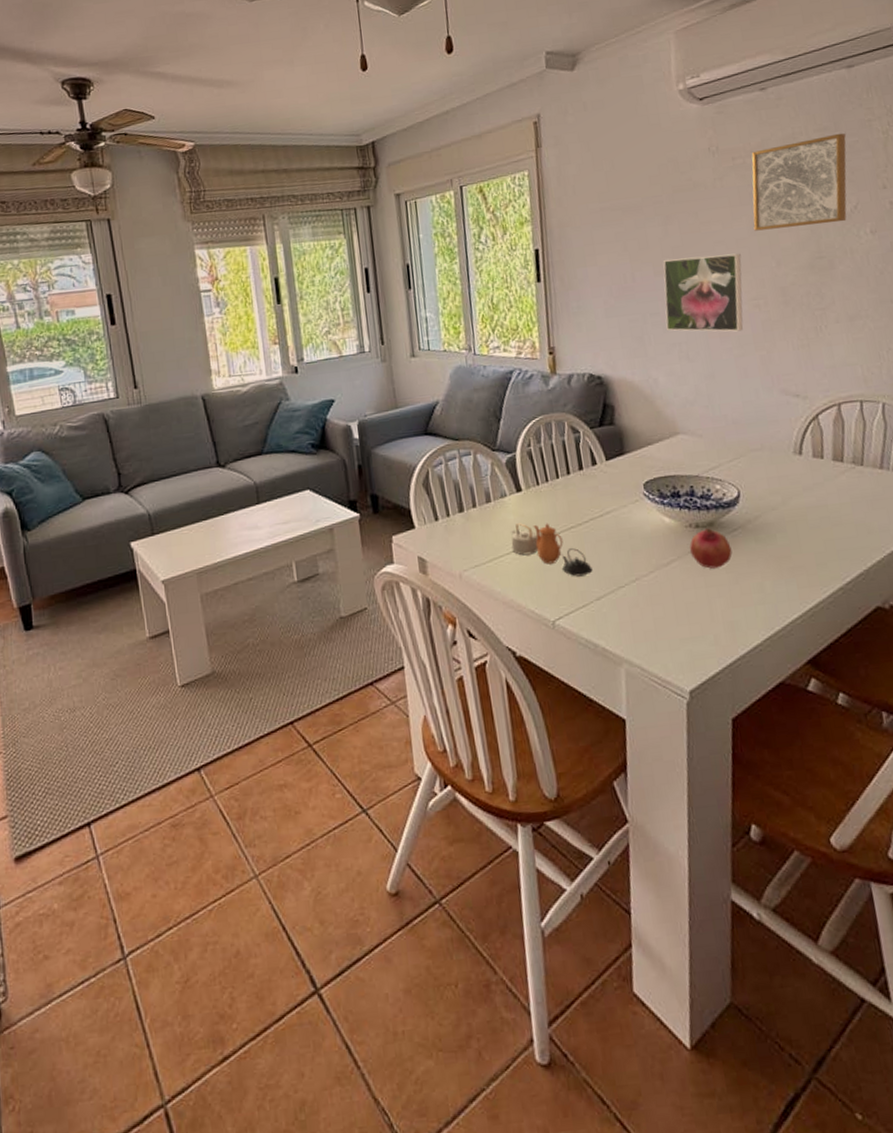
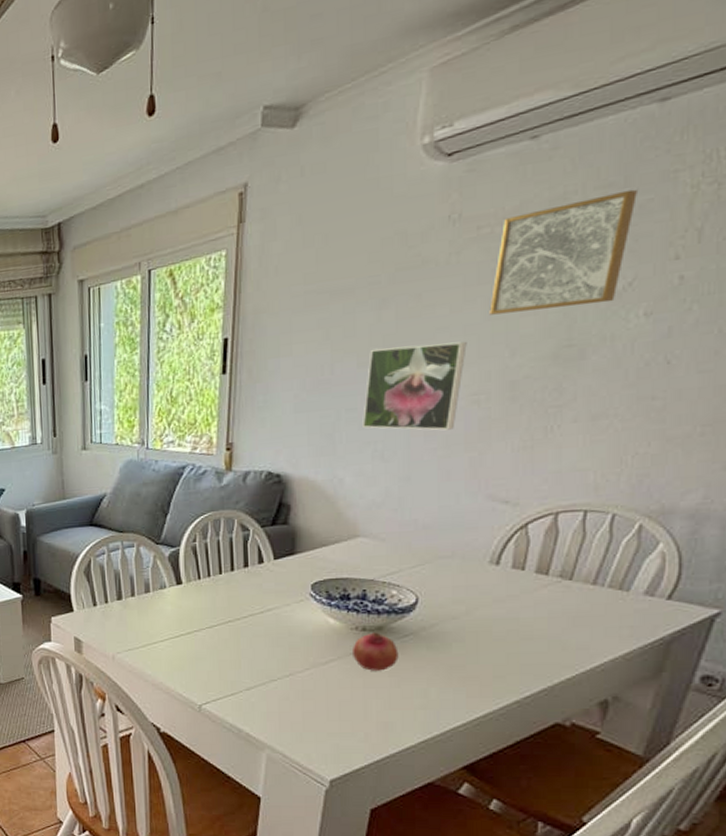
teapot: present [511,523,593,577] -> none [166,614,246,667]

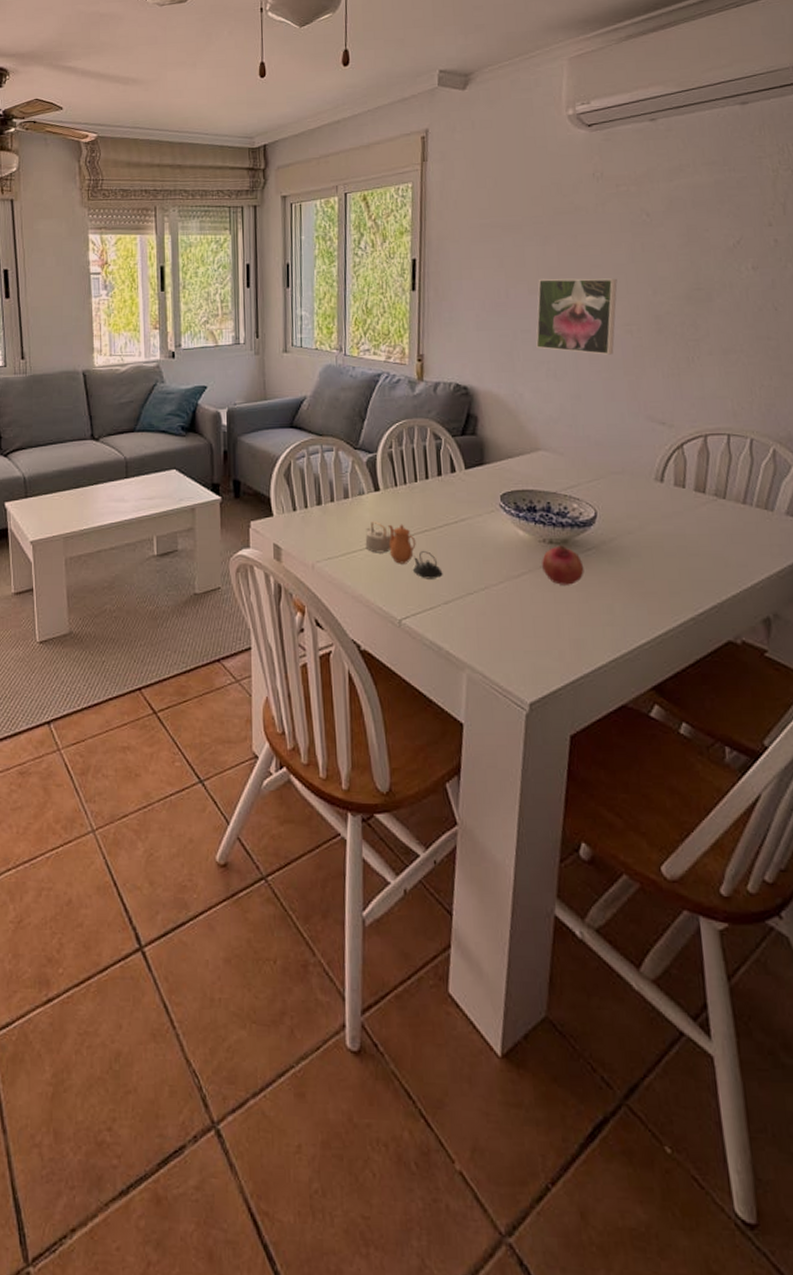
teapot: none [166,614,246,667] -> present [365,521,443,579]
wall art: present [489,189,637,315] -> none [632,168,734,258]

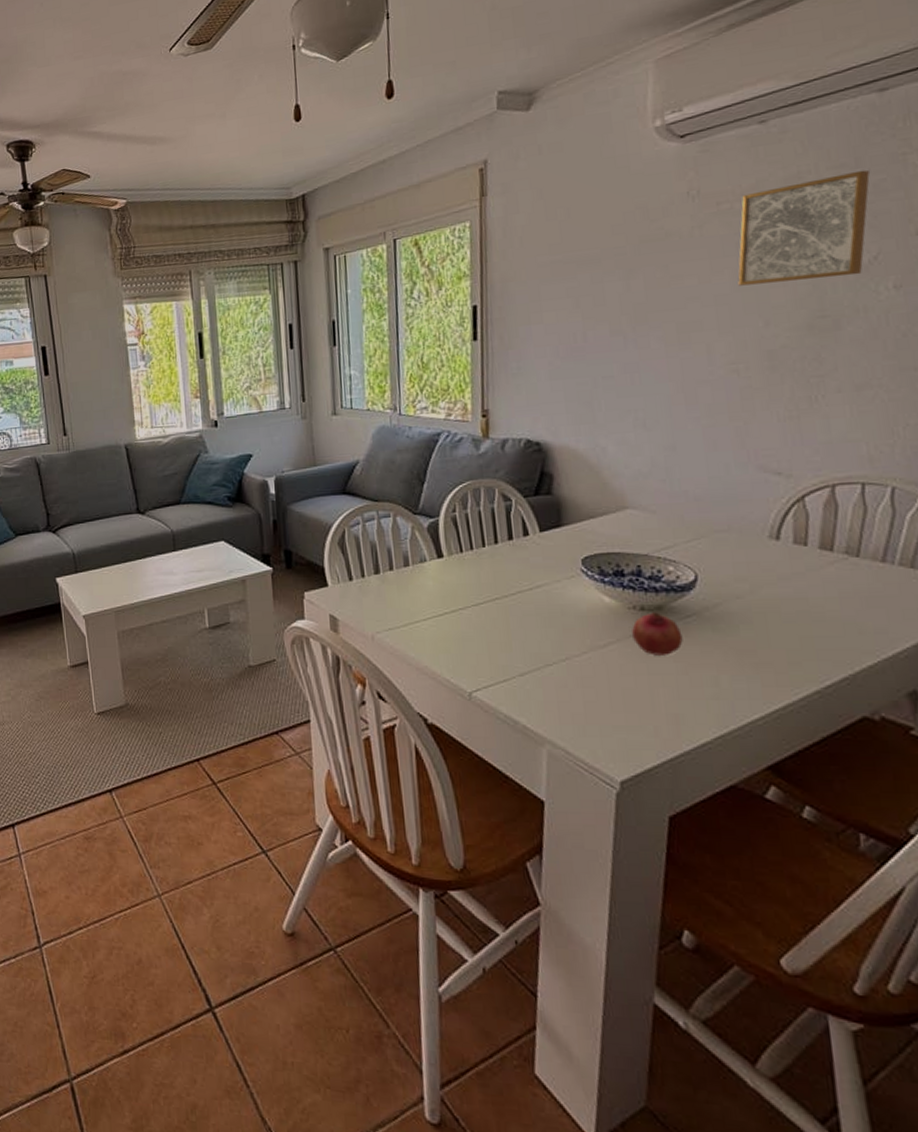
teapot: present [365,521,443,579] -> none [429,590,517,650]
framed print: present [536,278,617,355] -> none [620,311,720,399]
wall art: none [632,168,734,258] -> present [737,170,870,286]

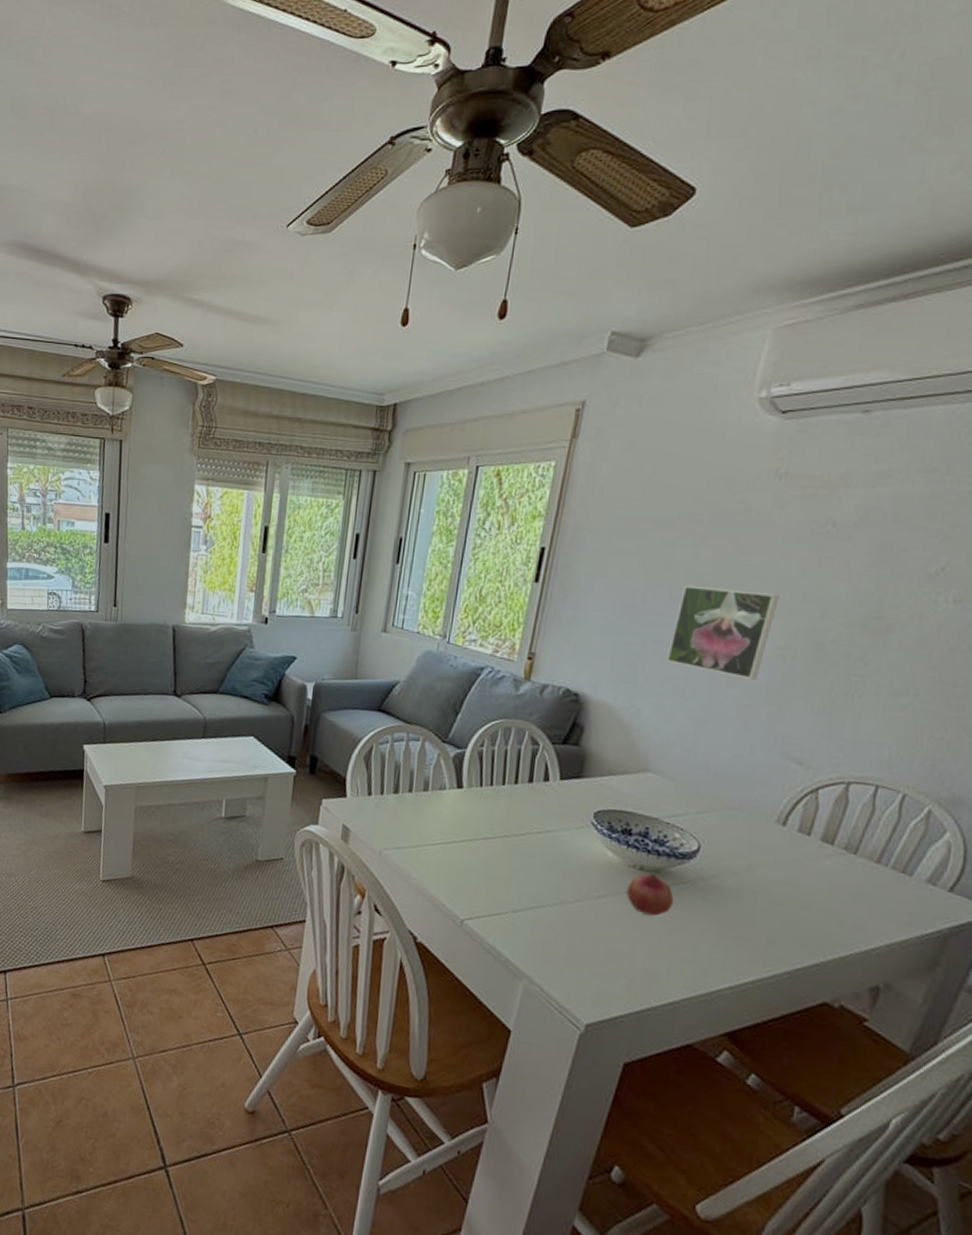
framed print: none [620,311,720,399] -> present [667,585,780,680]
wall art: present [737,170,870,286] -> none [804,478,958,583]

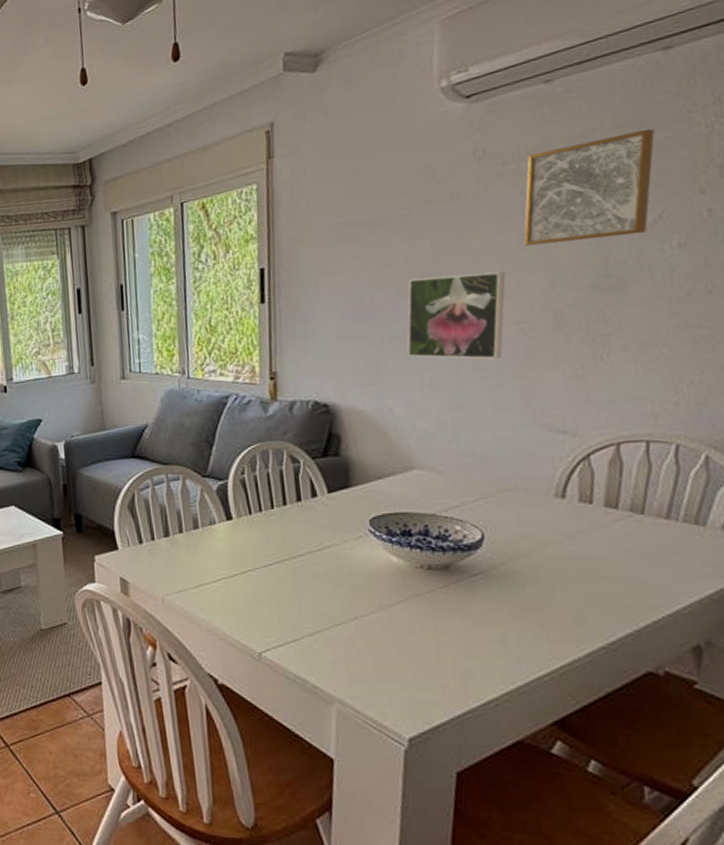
fruit: present [626,873,674,916] -> none [419,571,470,614]
wall art: none [804,478,958,583] -> present [523,128,655,246]

